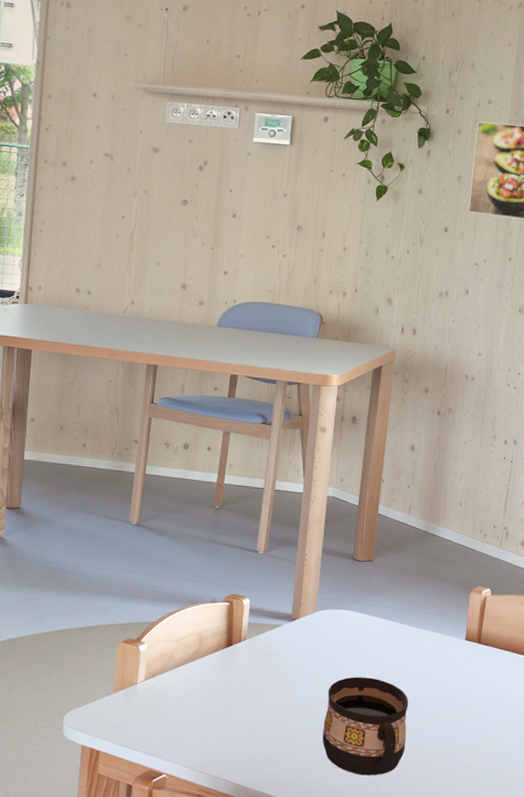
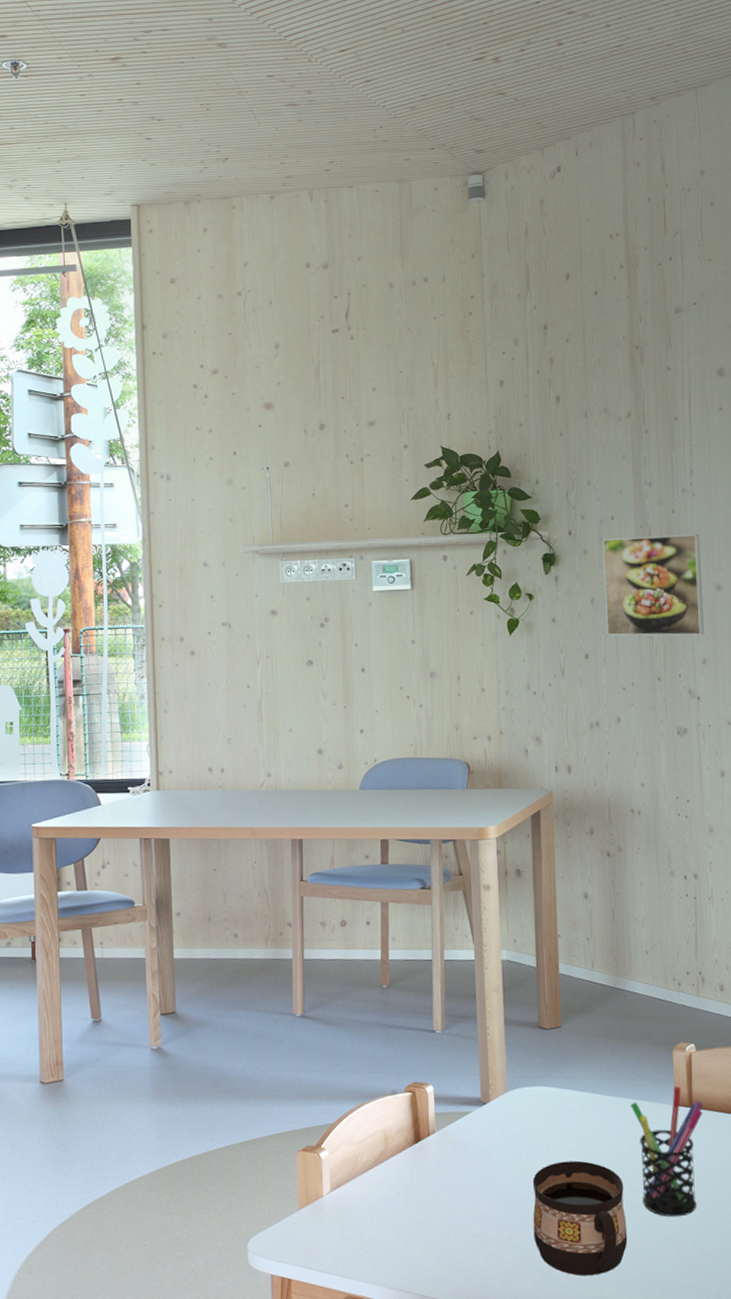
pen holder: none [423,623,491,735] -> present [630,1085,704,1217]

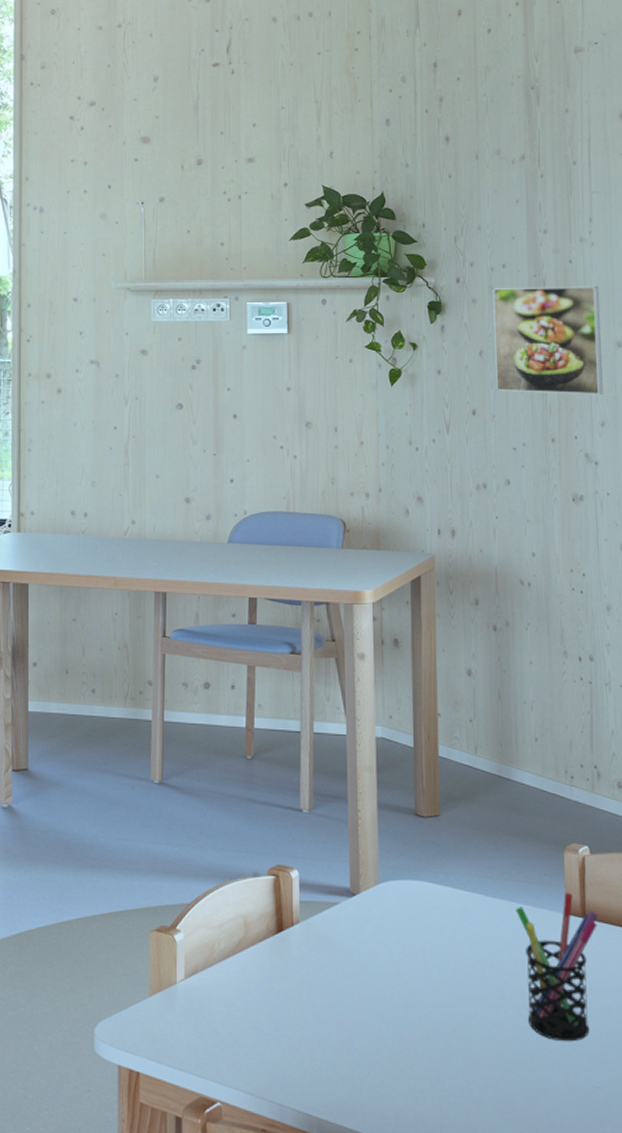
cup: present [532,1160,628,1276] -> none [405,967,511,1101]

